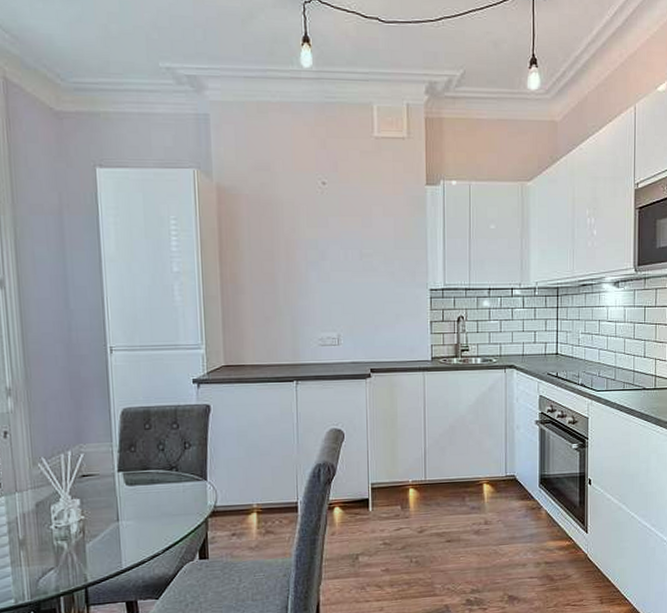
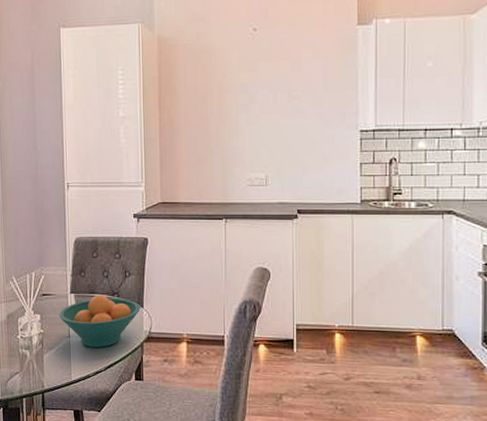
fruit bowl: none [104,470,204,530] -> present [59,294,140,348]

